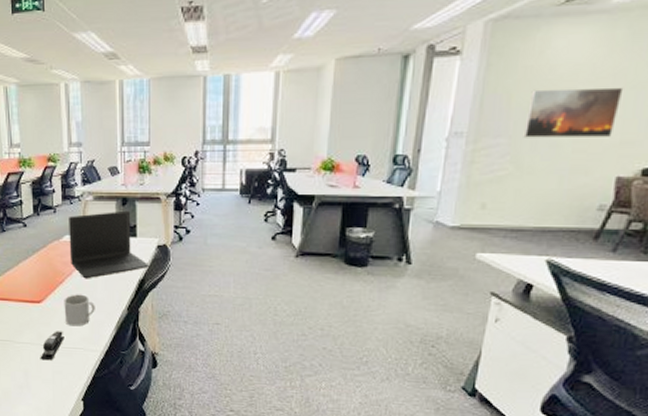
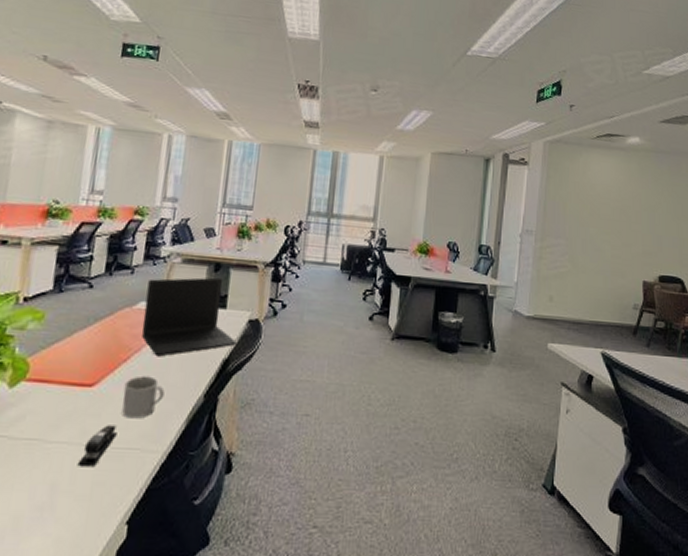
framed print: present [523,87,624,138] -> none [576,202,640,247]

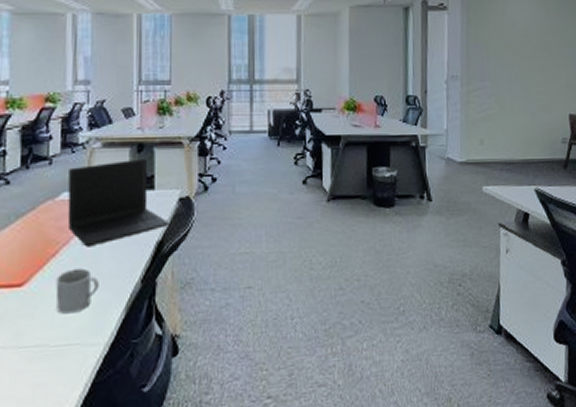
stapler: present [77,425,117,467] -> none [15,323,54,371]

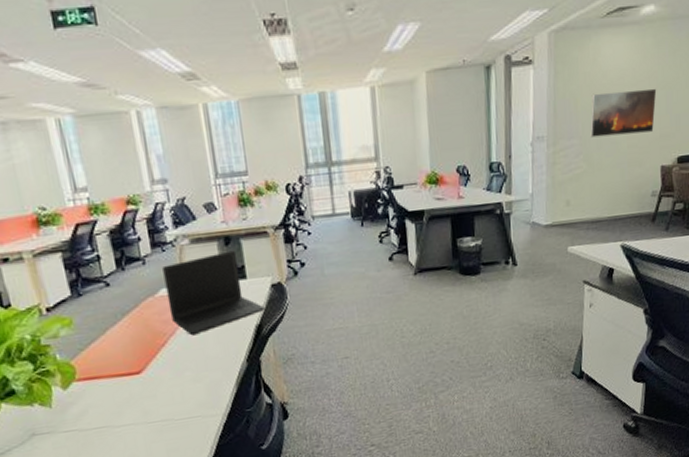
mug: present [55,268,99,314] -> none [169,353,209,394]
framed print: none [501,41,561,81] -> present [590,88,657,138]

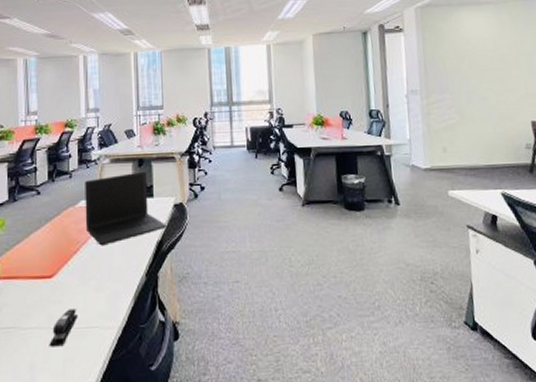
stapler: none [148,401,177,441] -> present [49,308,78,347]
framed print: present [590,88,657,138] -> none [458,54,520,93]

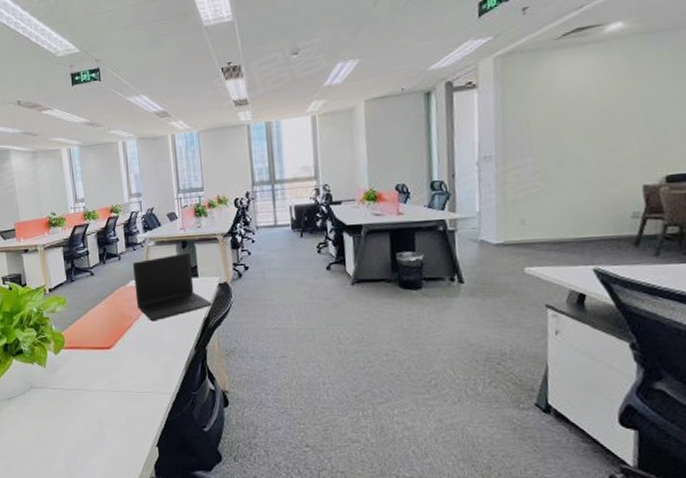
stapler: present [49,308,78,347] -> none [113,376,136,407]

